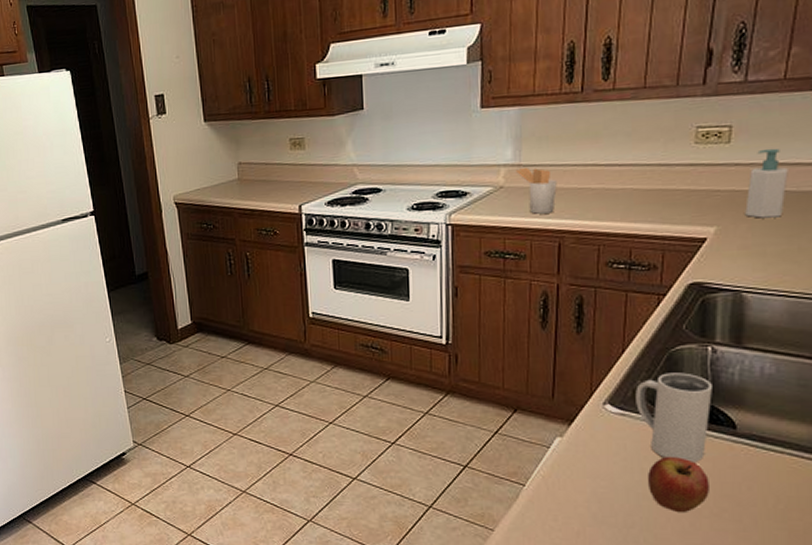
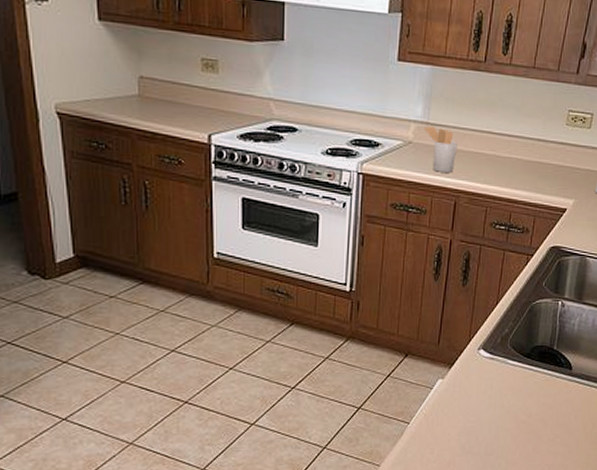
mug: present [635,372,712,462] -> none [503,323,559,398]
fruit: present [648,457,709,513] -> none [506,394,549,441]

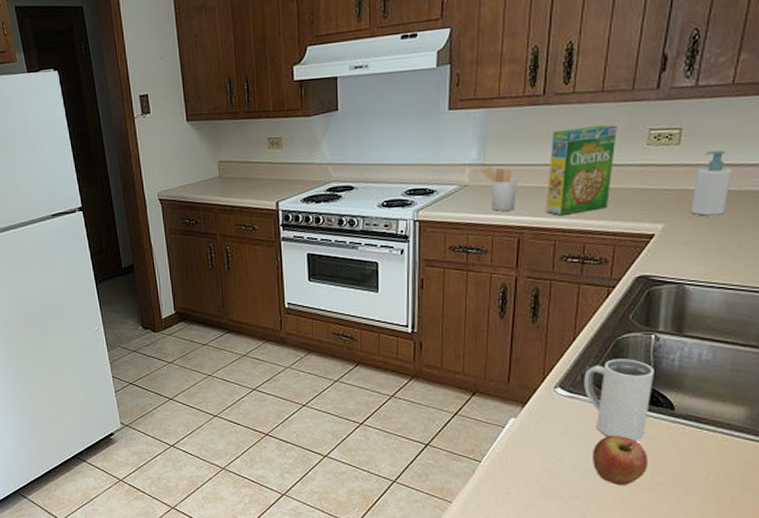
cereal box: none [479,99,544,184] -> present [545,124,617,216]
mug: none [503,323,559,398] -> present [584,359,654,440]
fruit: none [506,394,549,441] -> present [593,436,648,486]

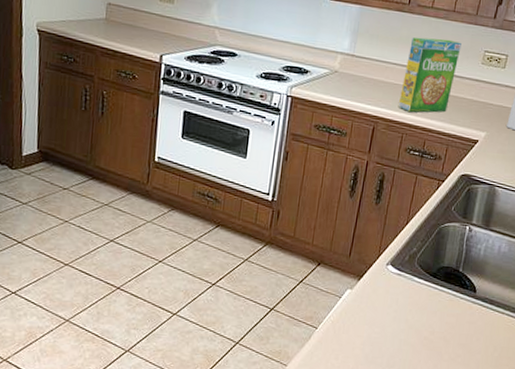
utensil holder: present [480,166,518,211] -> none [350,58,380,101]
mug: present [584,359,654,440] -> none [410,244,465,317]
fruit: present [593,436,648,486] -> none [409,311,452,357]

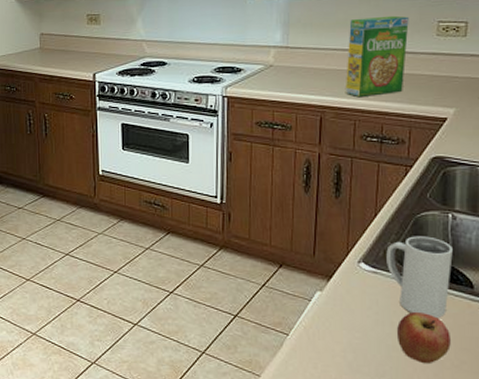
fruit: none [409,311,452,357] -> present [397,312,451,364]
mug: none [410,244,465,317] -> present [386,236,453,318]

